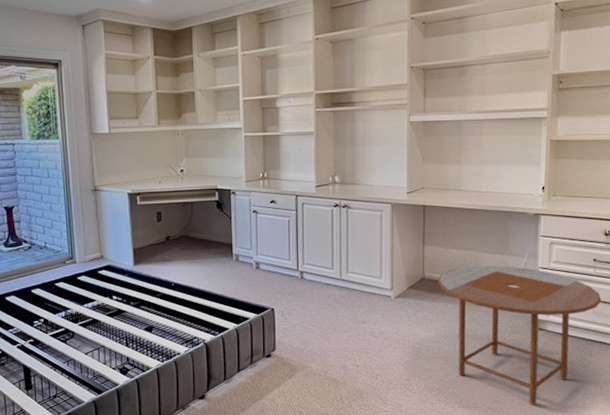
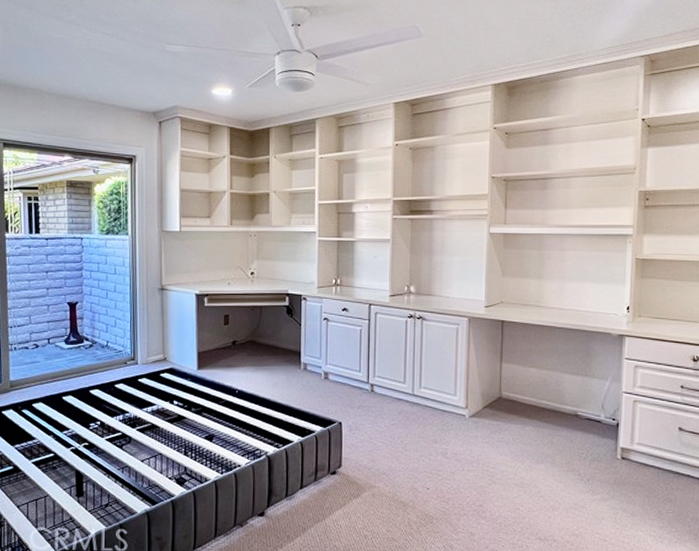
side table: present [437,265,602,405] -> none [515,386,690,541]

